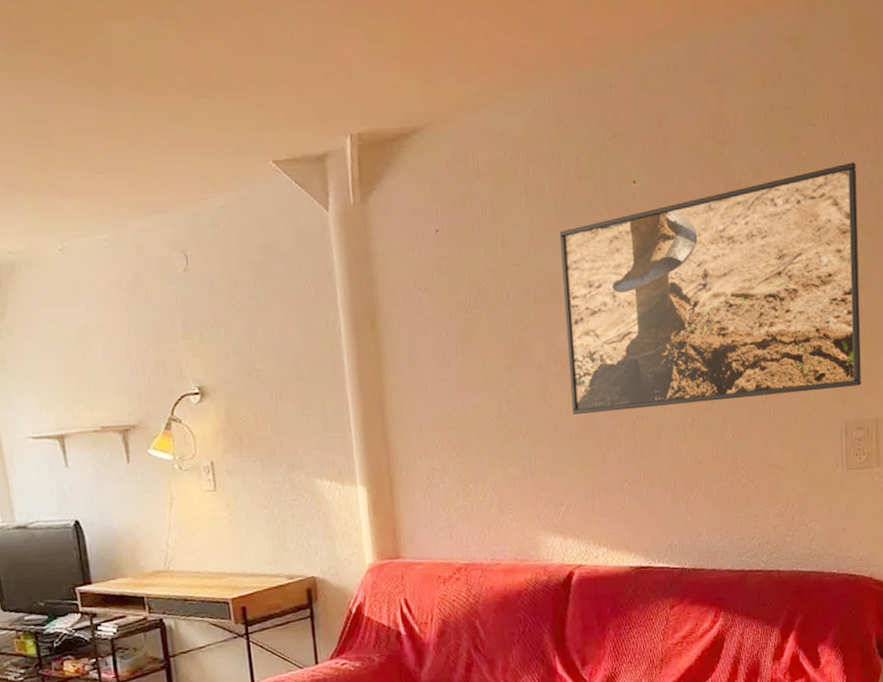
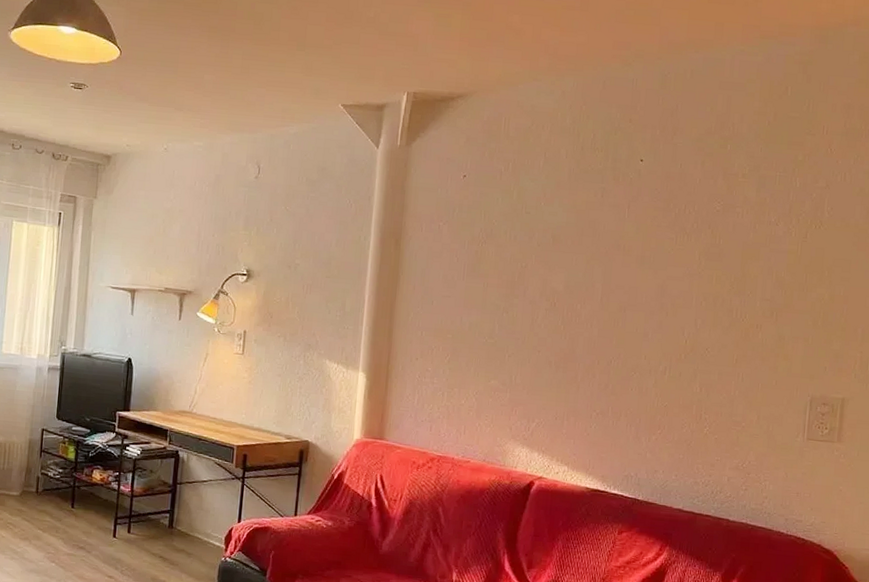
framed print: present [559,162,861,415] -> none [556,170,849,366]

